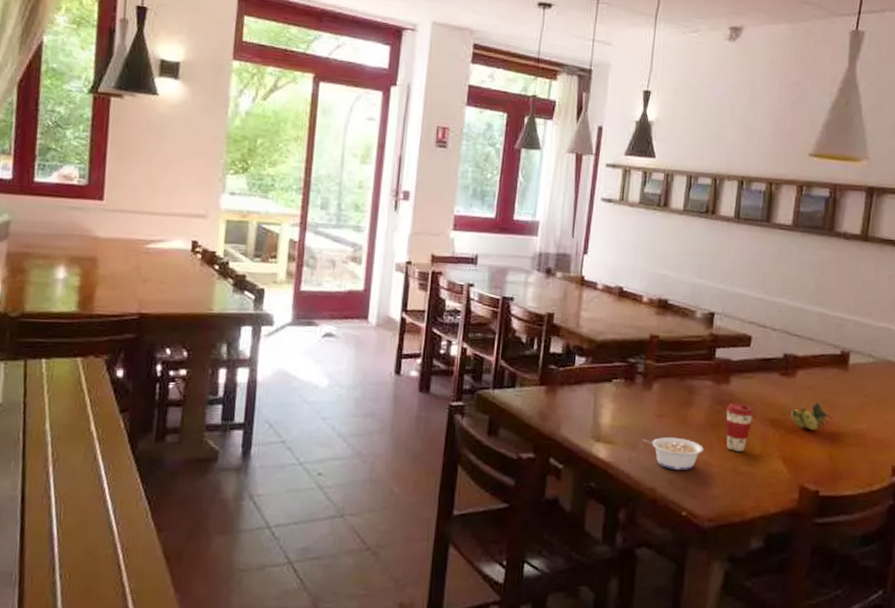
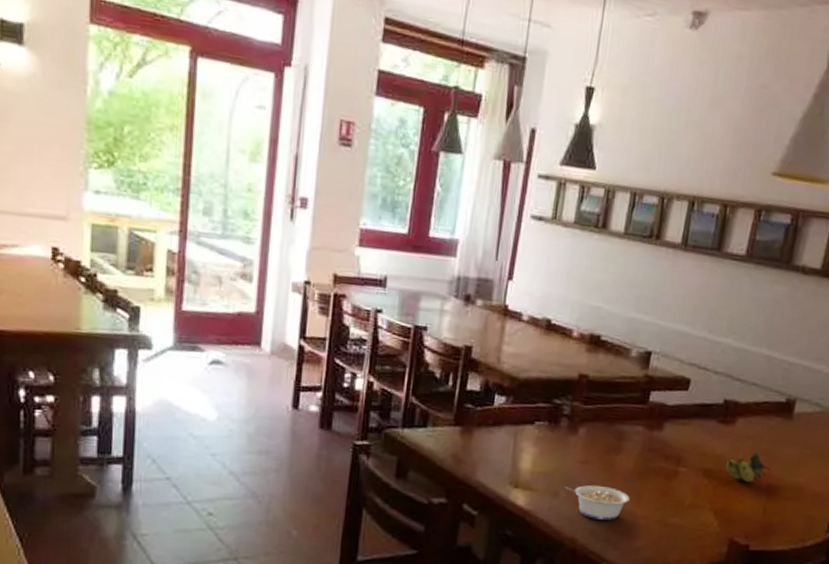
coffee cup: present [725,403,755,451] -> none [655,451,688,502]

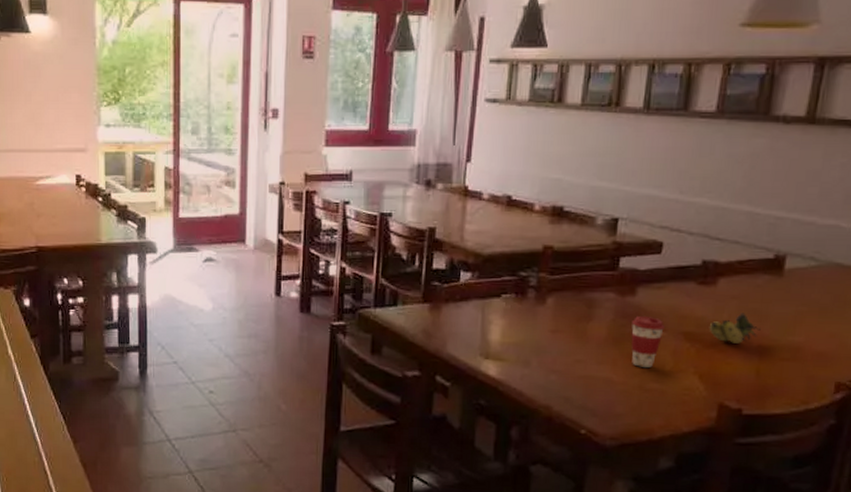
legume: present [564,484,630,520] -> none [535,353,605,387]
coffee cup: none [655,451,688,502] -> present [631,316,666,367]

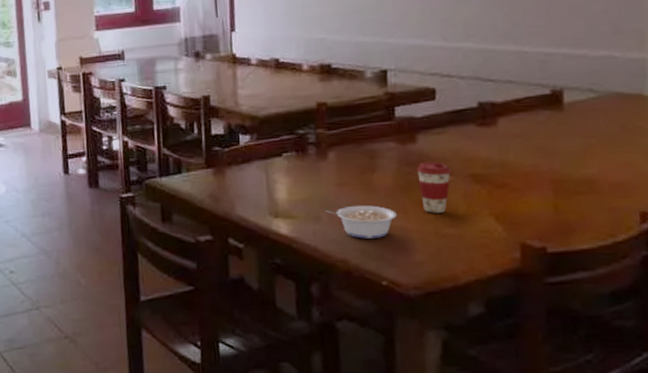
legume: none [535,353,605,387] -> present [324,205,397,239]
banana: present [710,313,761,344] -> none [497,150,551,182]

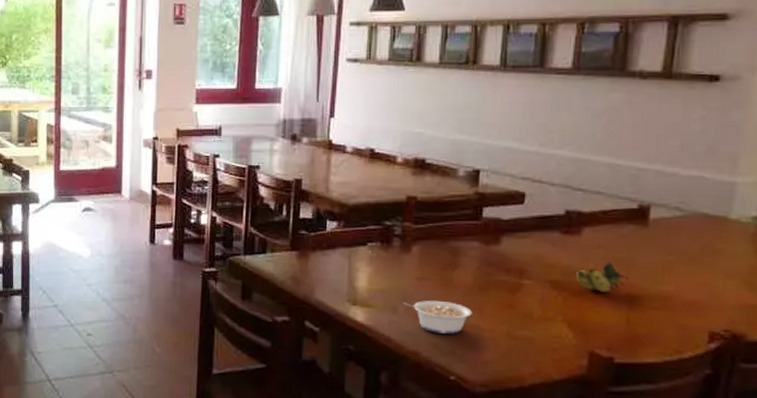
coffee cup: present [417,162,452,213] -> none [497,265,532,315]
banana: none [497,150,551,182] -> present [576,262,628,292]

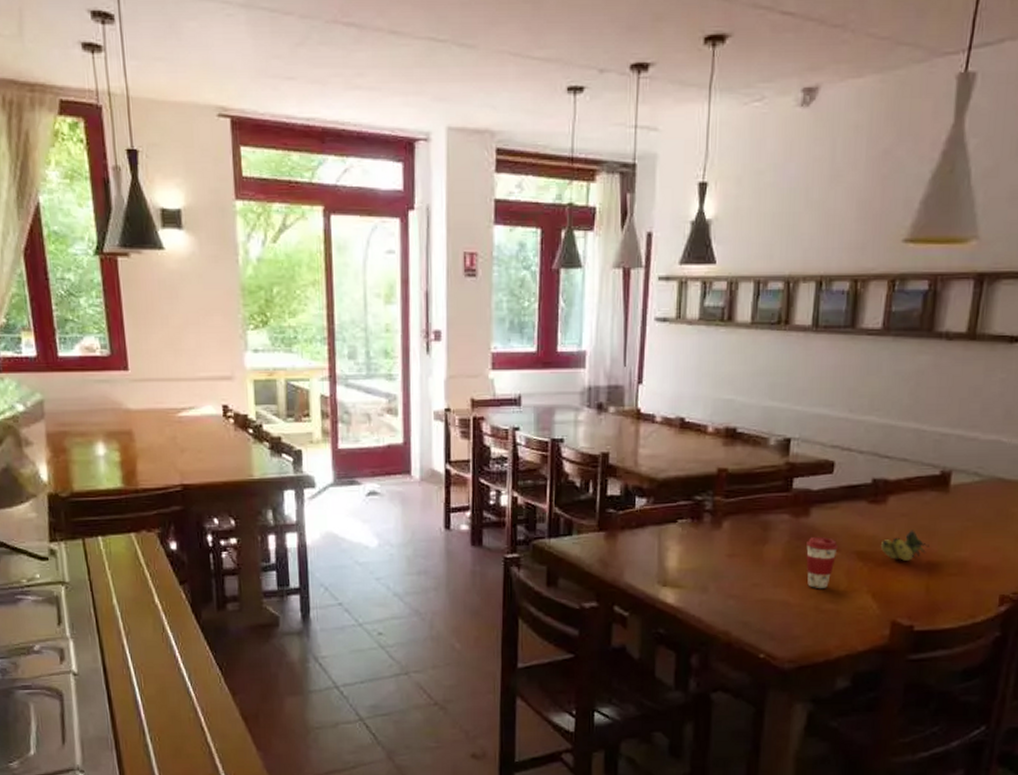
legume: present [402,300,472,334] -> none [713,577,782,611]
coffee cup: none [497,265,532,315] -> present [806,537,839,588]

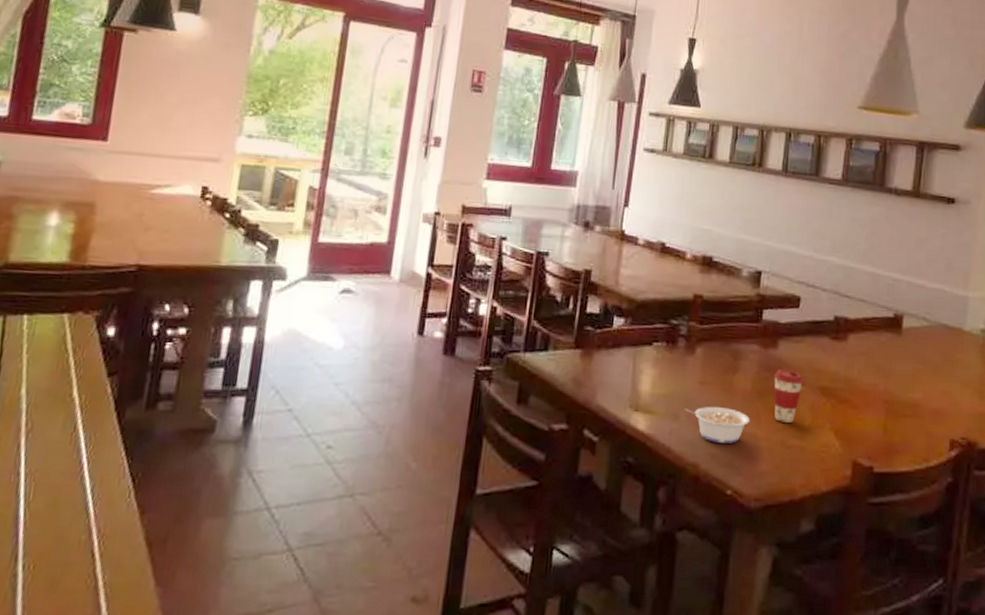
legume: none [713,577,782,611] -> present [684,406,750,443]
banana: present [881,530,929,561] -> none [843,369,886,399]

